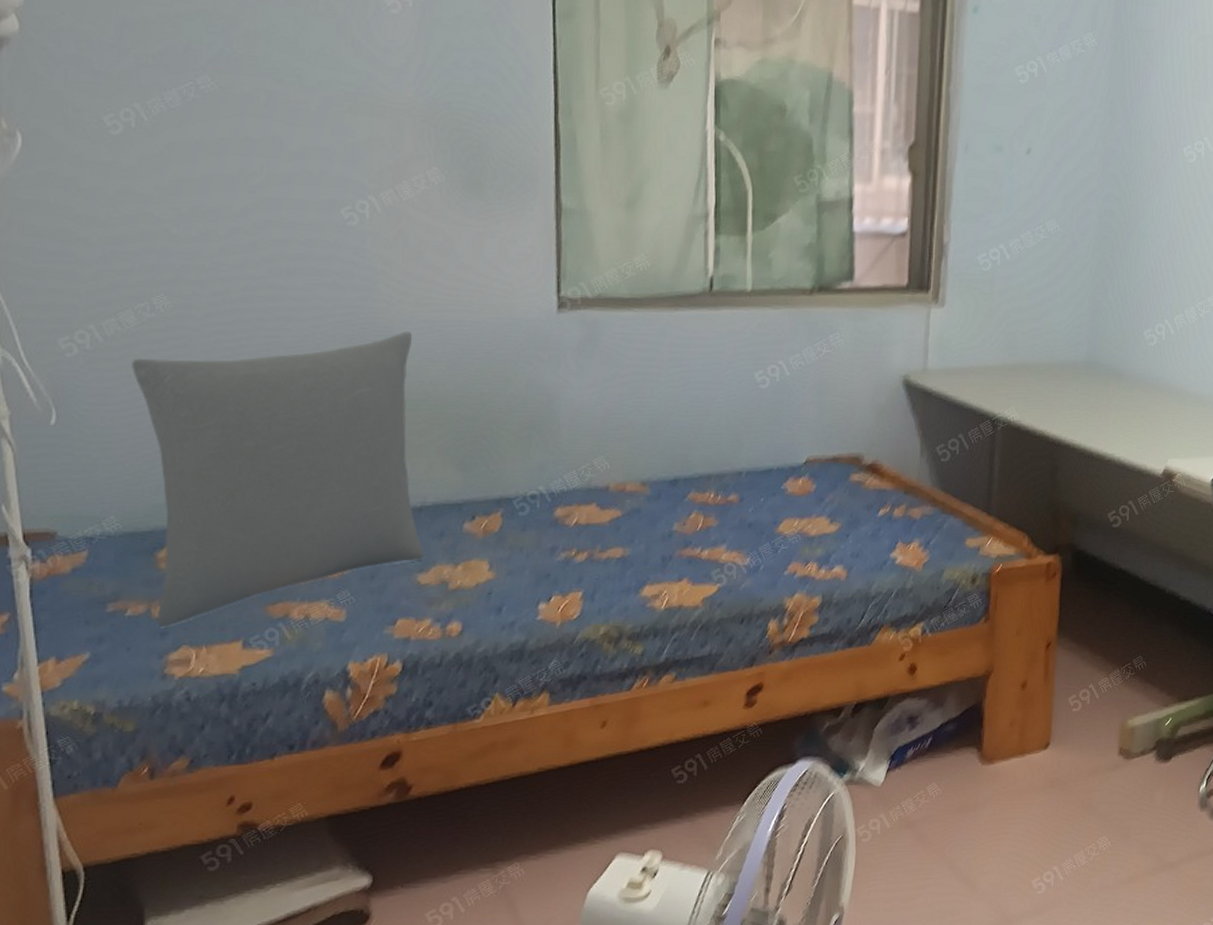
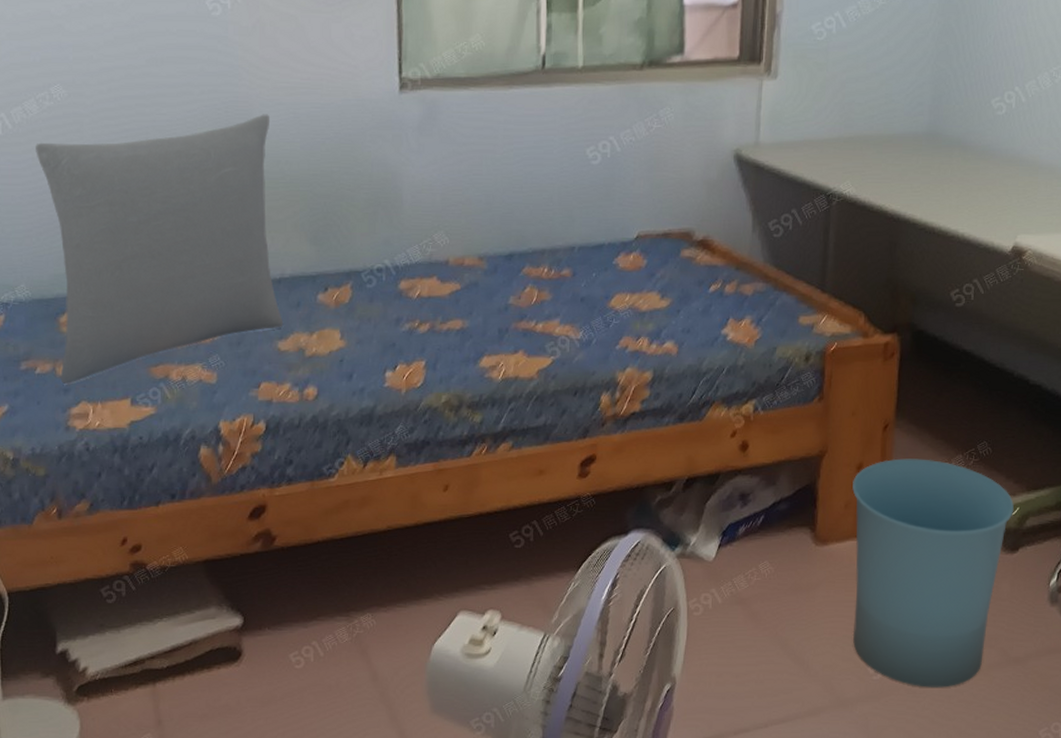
waste bin: none [1017,675,1167,898] -> present [852,458,1014,688]

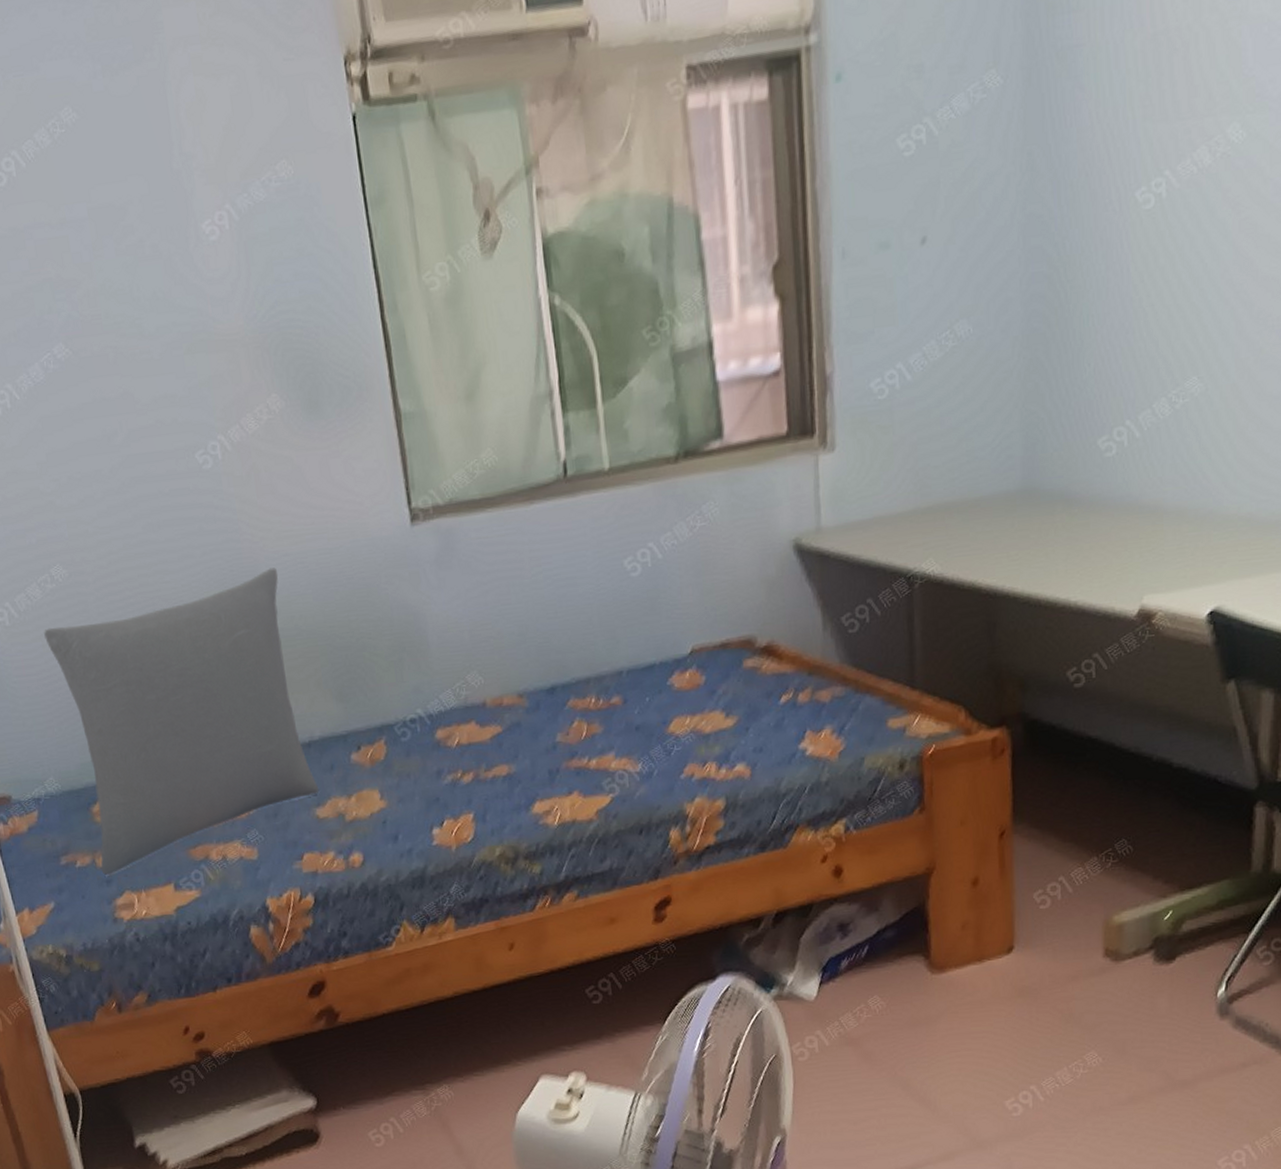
waste bin: present [852,458,1014,688] -> none [968,866,1165,1121]

